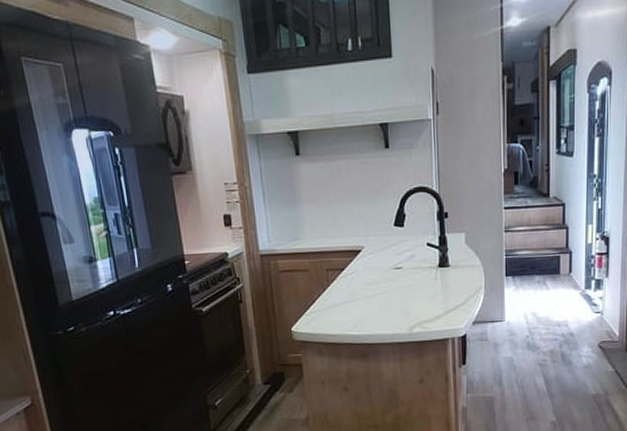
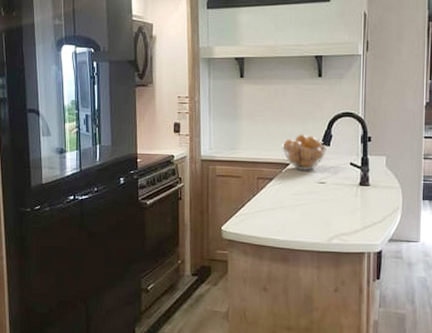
fruit basket: none [351,215,402,256] -> present [282,134,328,170]

